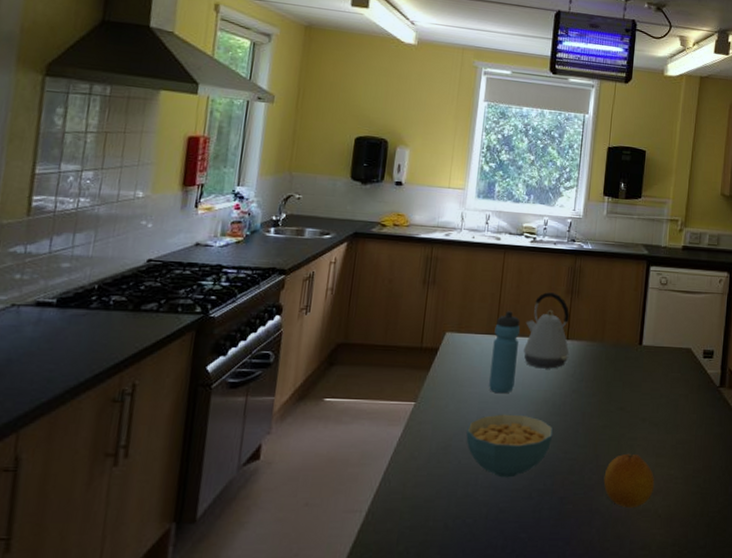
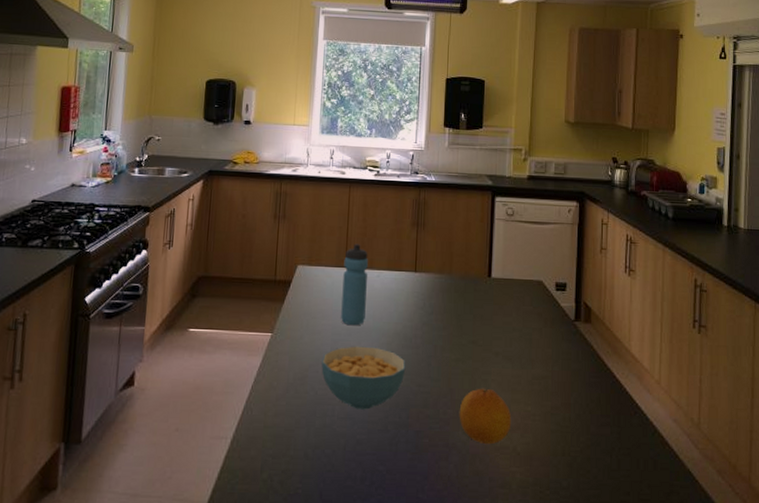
kettle: present [523,292,570,369] -> none [372,225,418,302]

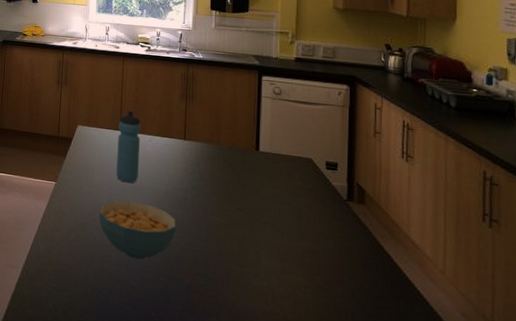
fruit: present [459,388,512,445] -> none [228,254,282,309]

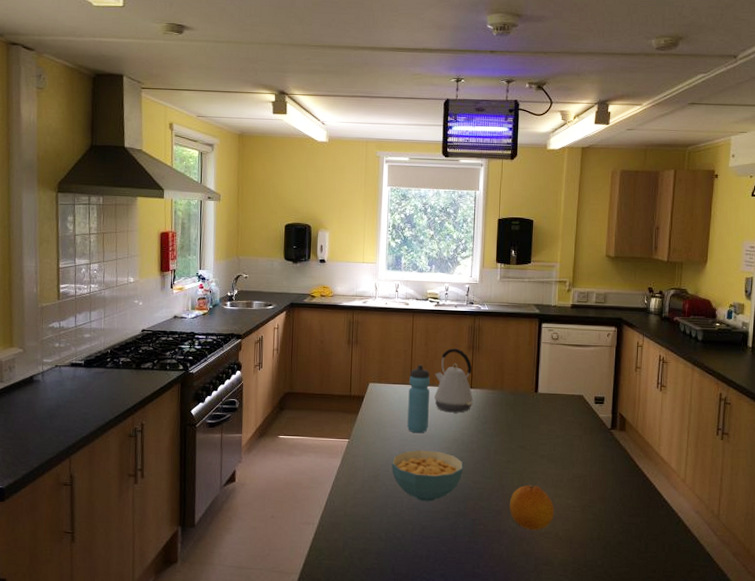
kettle: none [144,96,187,166] -> present [433,348,474,413]
fruit: none [228,254,282,309] -> present [509,485,555,531]

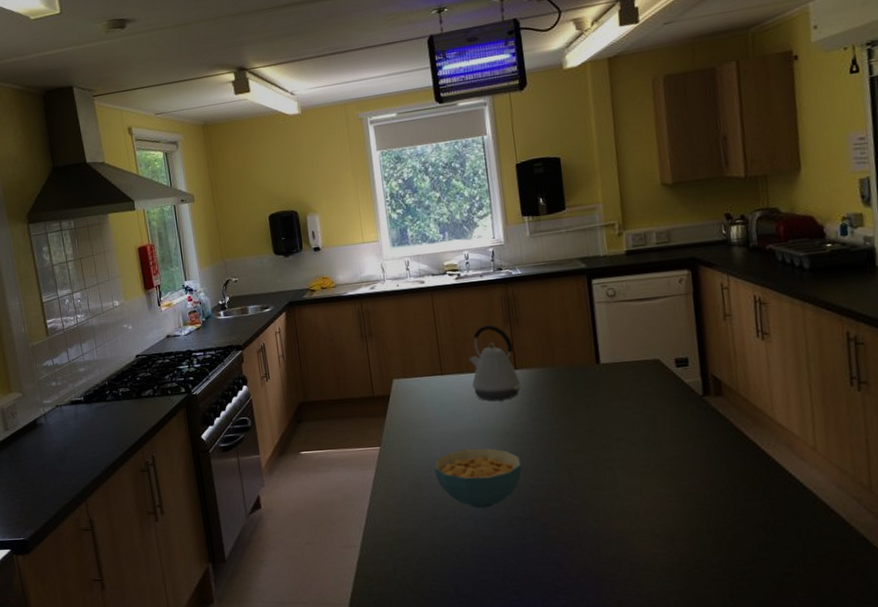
water bottle: present [407,365,430,433] -> none [439,350,471,430]
fruit: present [509,485,555,531] -> none [585,475,646,530]

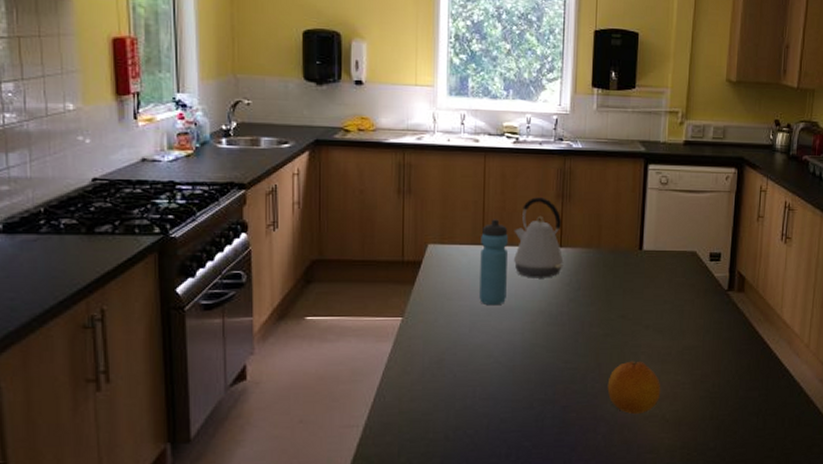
cereal bowl: present [434,447,522,509] -> none [460,326,552,389]
water bottle: none [439,350,471,430] -> present [479,219,508,306]
fruit: none [585,475,646,530] -> present [607,361,661,415]

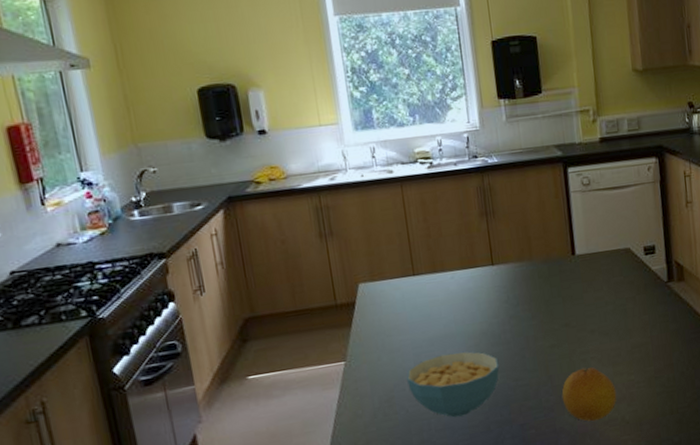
cereal bowl: none [460,326,552,389] -> present [406,351,499,418]
water bottle: present [479,219,508,306] -> none [410,247,446,336]
kettle: present [513,197,564,278] -> none [442,218,499,302]

